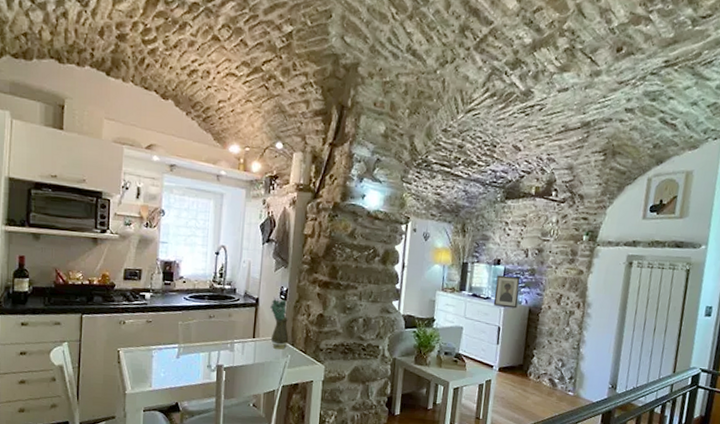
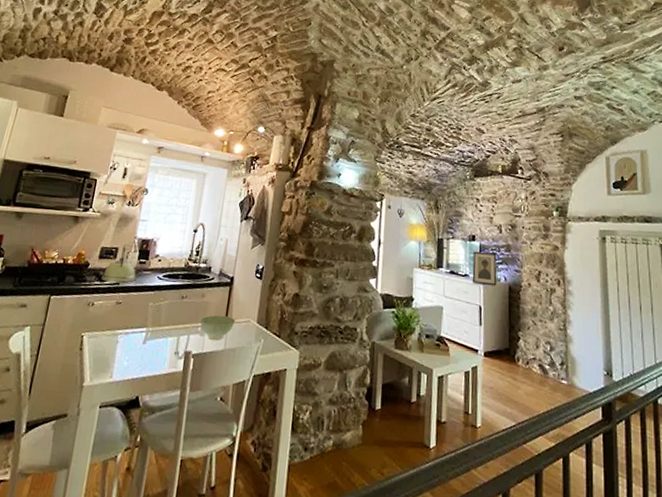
kettle: none [129,265,164,304] -> present [101,244,137,284]
bowl: none [228,333,263,356] -> present [199,315,236,341]
vase: present [270,297,289,350] -> none [244,275,264,334]

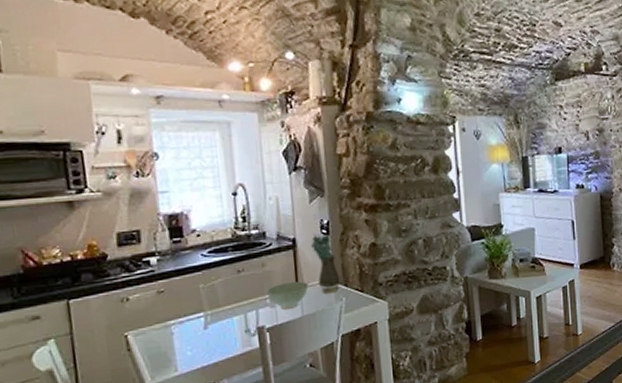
kettle: present [101,244,137,284] -> none [128,224,175,272]
vase: none [244,275,264,334] -> present [311,233,340,295]
picture frame: present [472,251,497,286] -> none [561,162,588,198]

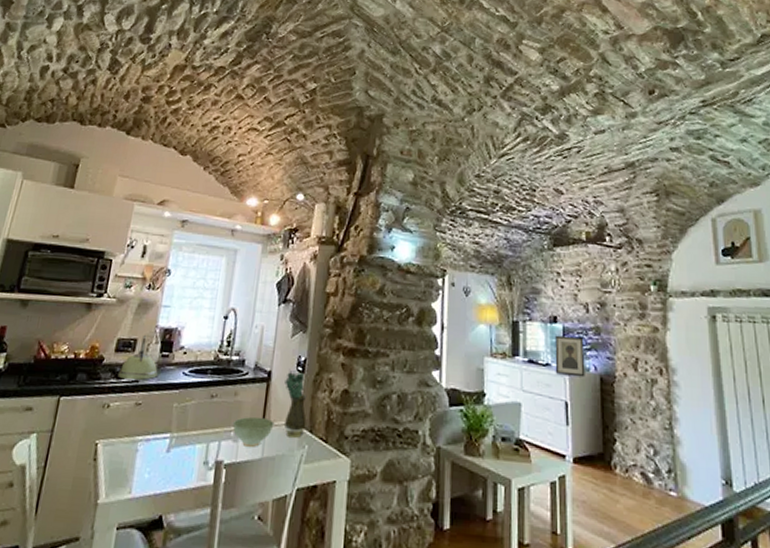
kettle: none [128,224,175,272] -> present [117,334,159,381]
picture frame: none [561,162,588,198] -> present [555,335,585,377]

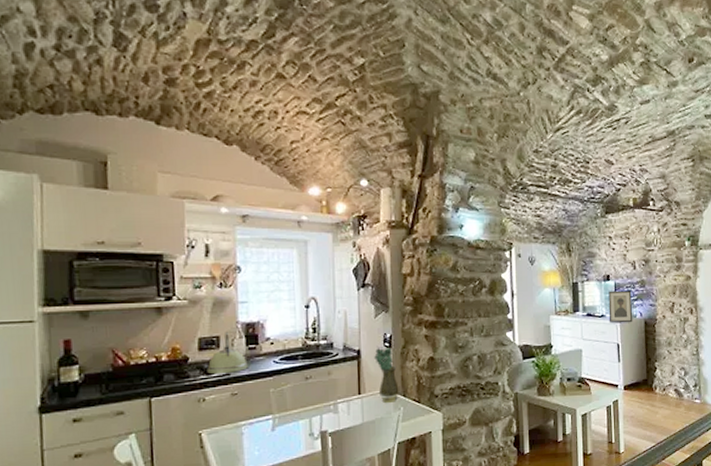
bowl: present [232,416,275,448] -> none [330,389,370,417]

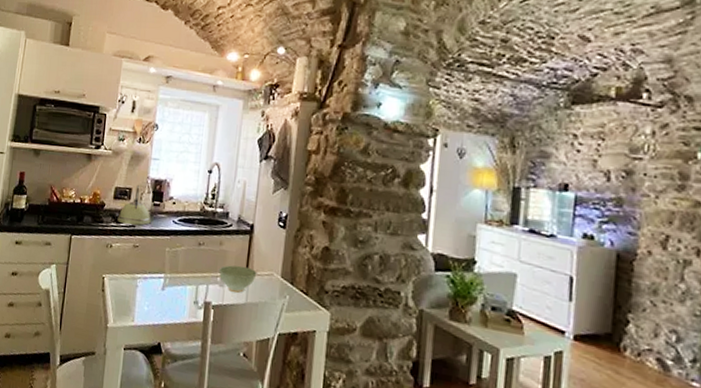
bowl: none [330,389,370,417] -> present [218,265,257,293]
vase: present [374,346,399,404] -> none [266,223,288,289]
picture frame: present [608,290,633,323] -> none [560,204,601,252]

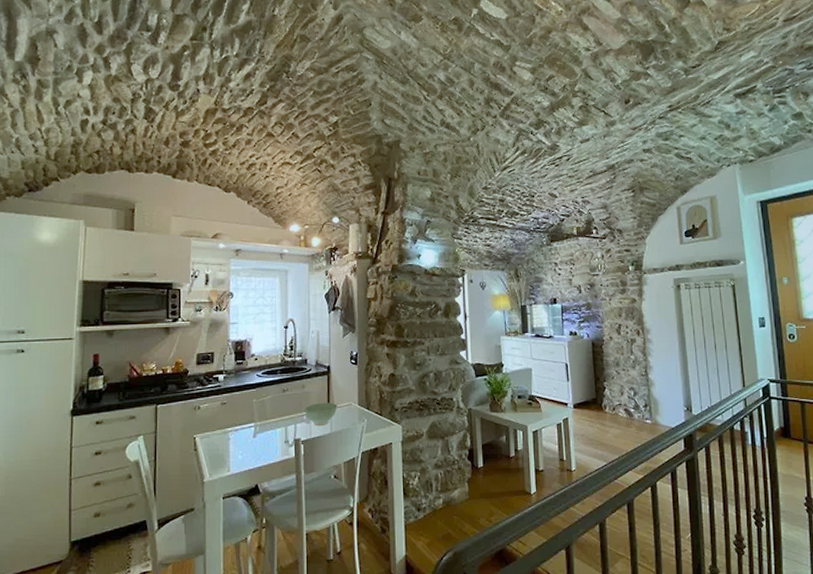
kettle: present [117,184,152,226] -> none [202,348,237,386]

